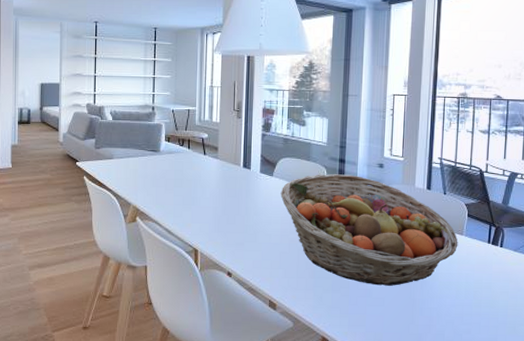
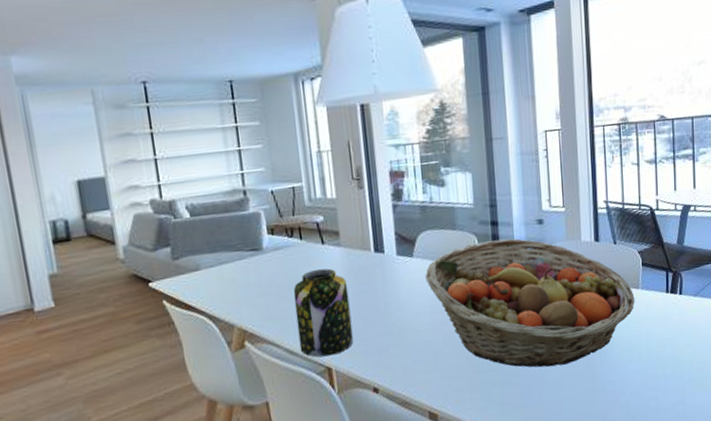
jar: none [176,173,219,240] -> present [293,268,354,357]

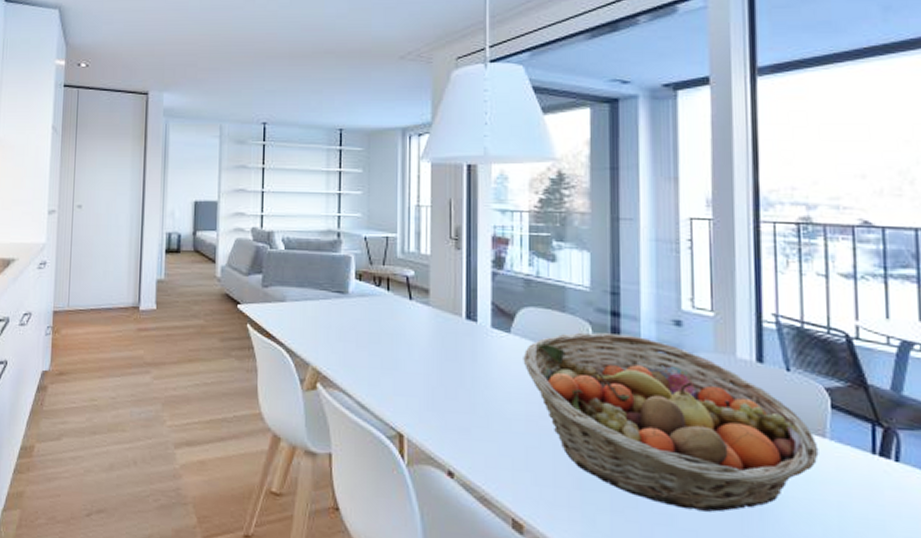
jar: present [293,268,354,357] -> none [372,325,432,421]

